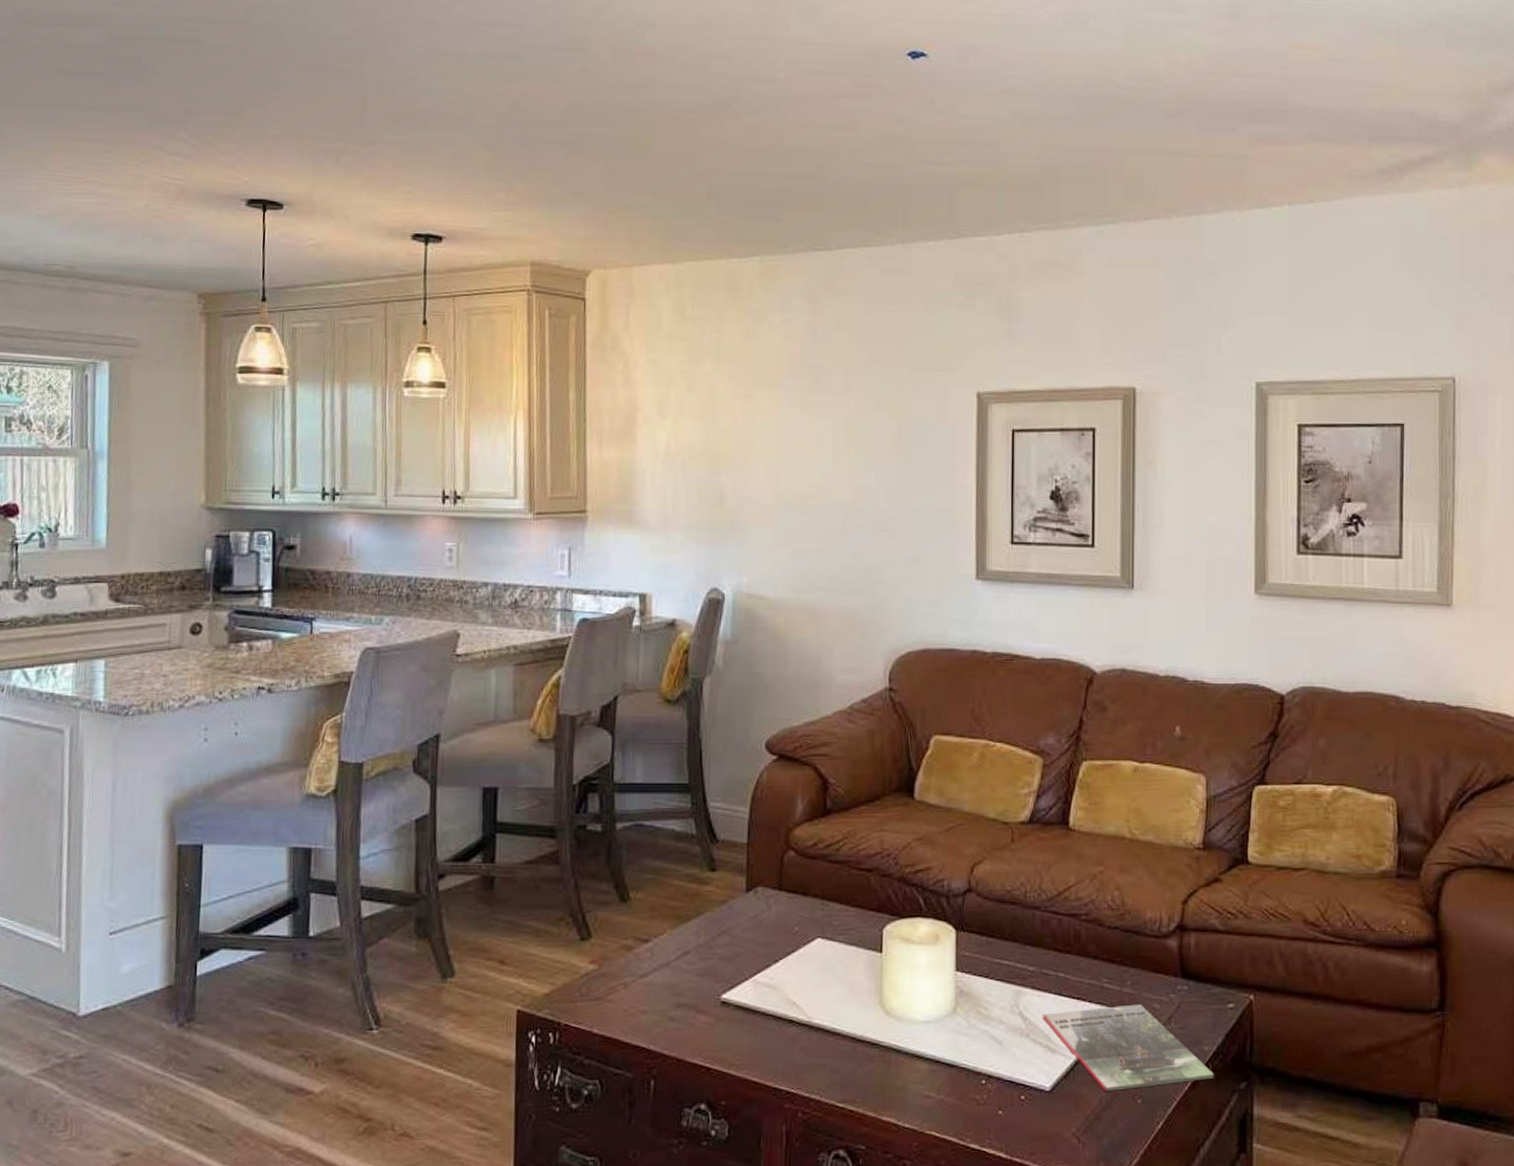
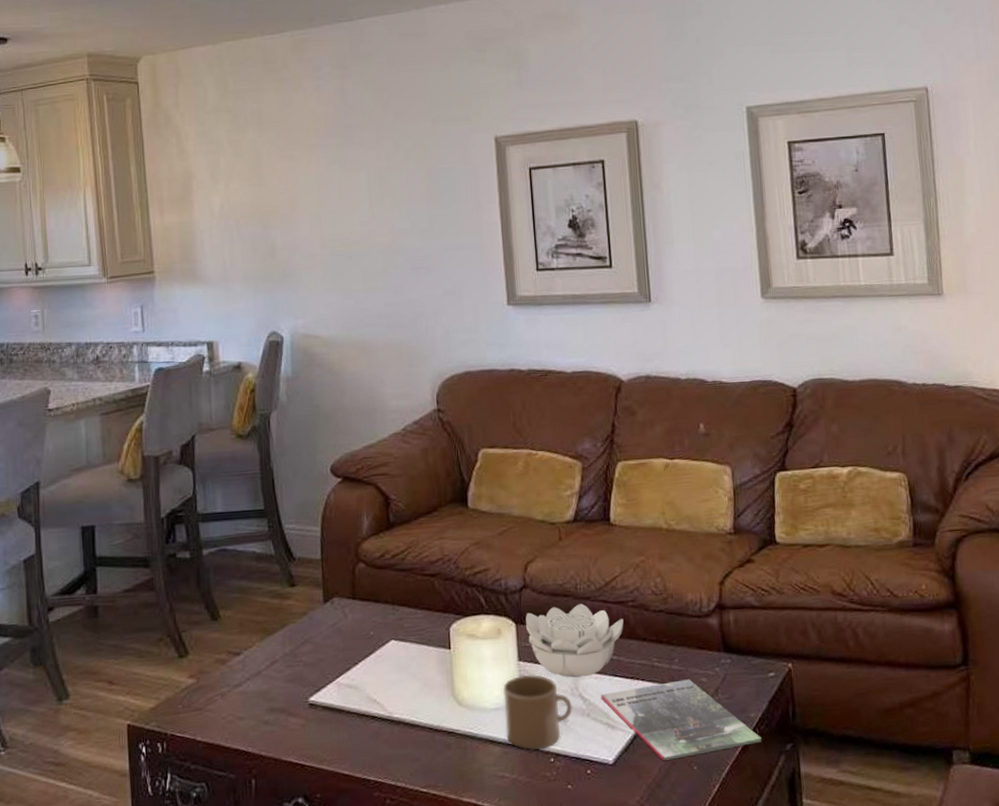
mug: none [935,986,1010,1070] -> present [502,674,572,750]
decorative bowl: none [967,913,1074,994] -> present [525,603,624,678]

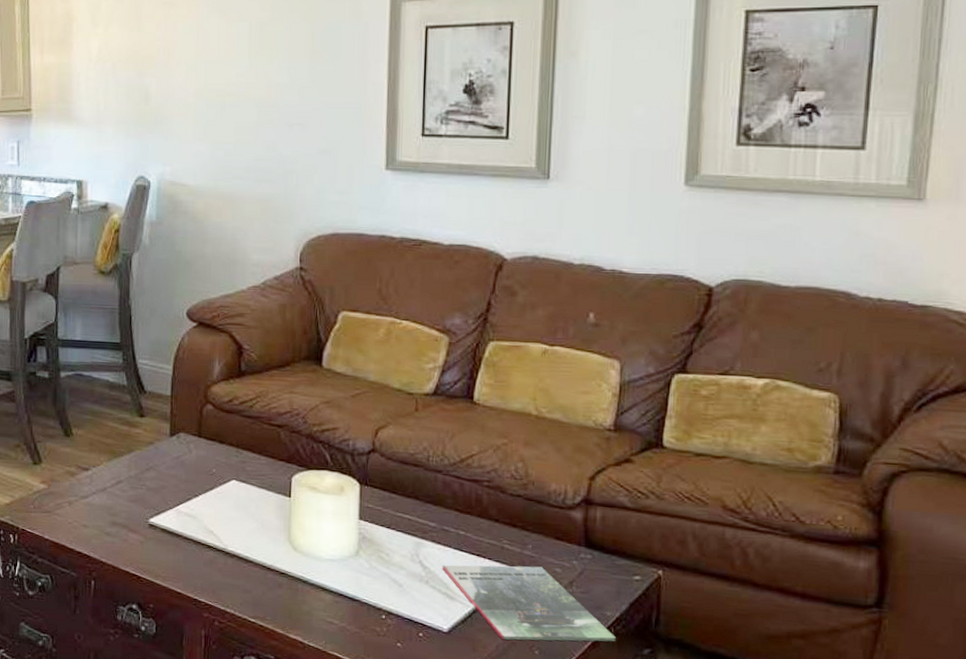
mug: present [502,674,572,750] -> none [339,533,410,606]
decorative bowl: present [525,603,624,678] -> none [371,474,476,546]

